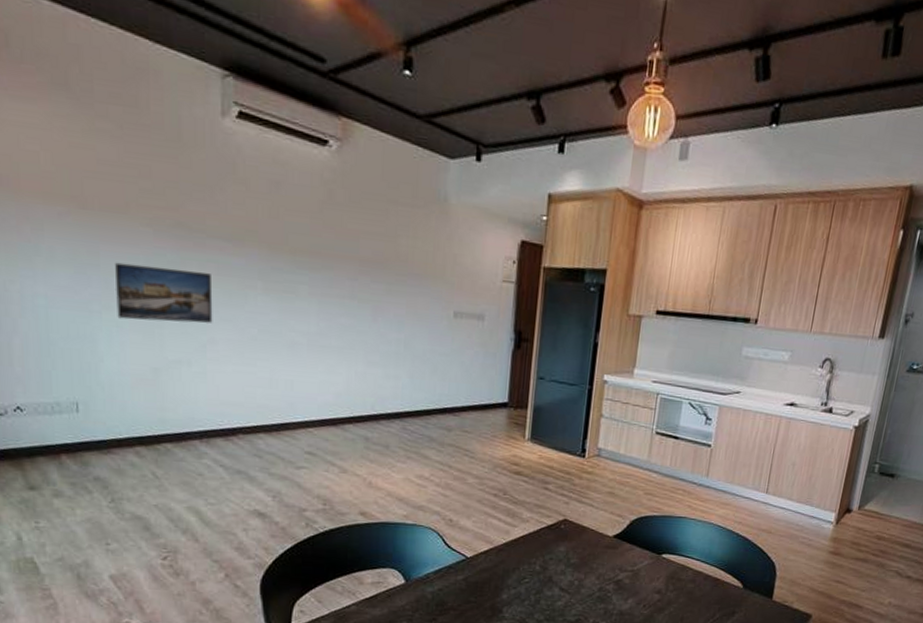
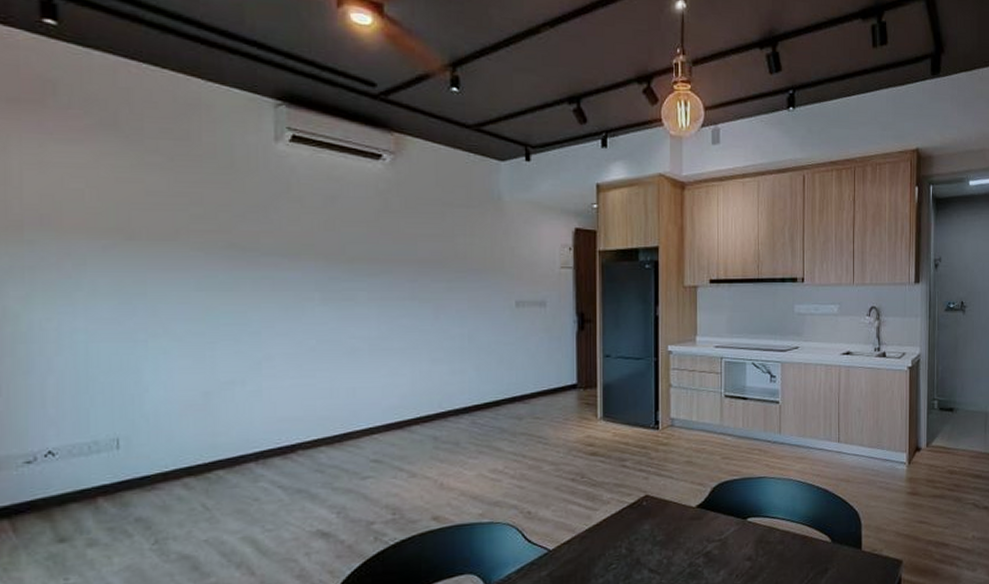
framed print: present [115,262,213,324] -> none [164,289,268,345]

